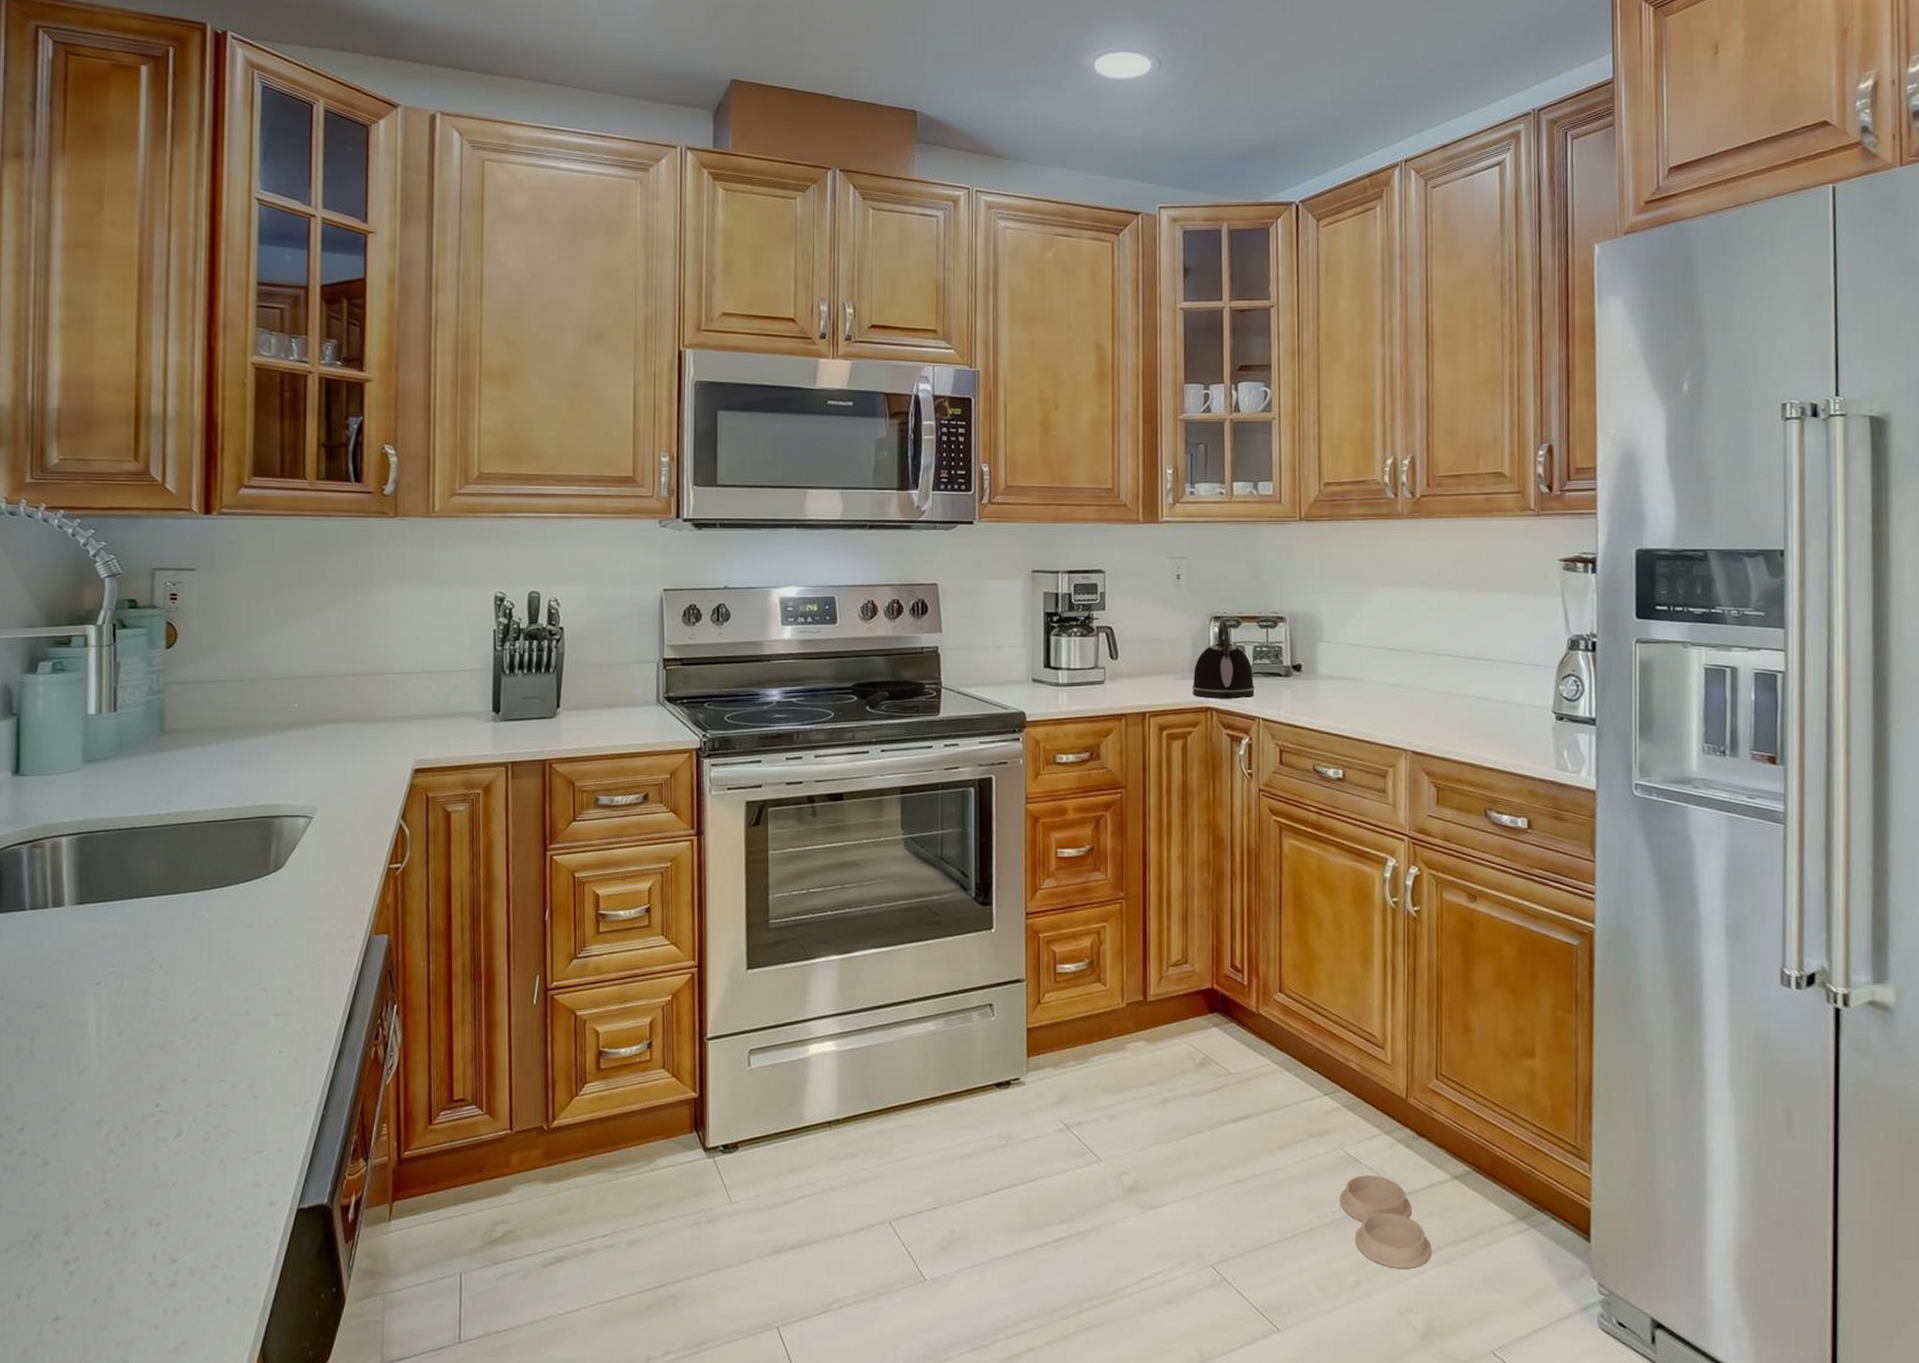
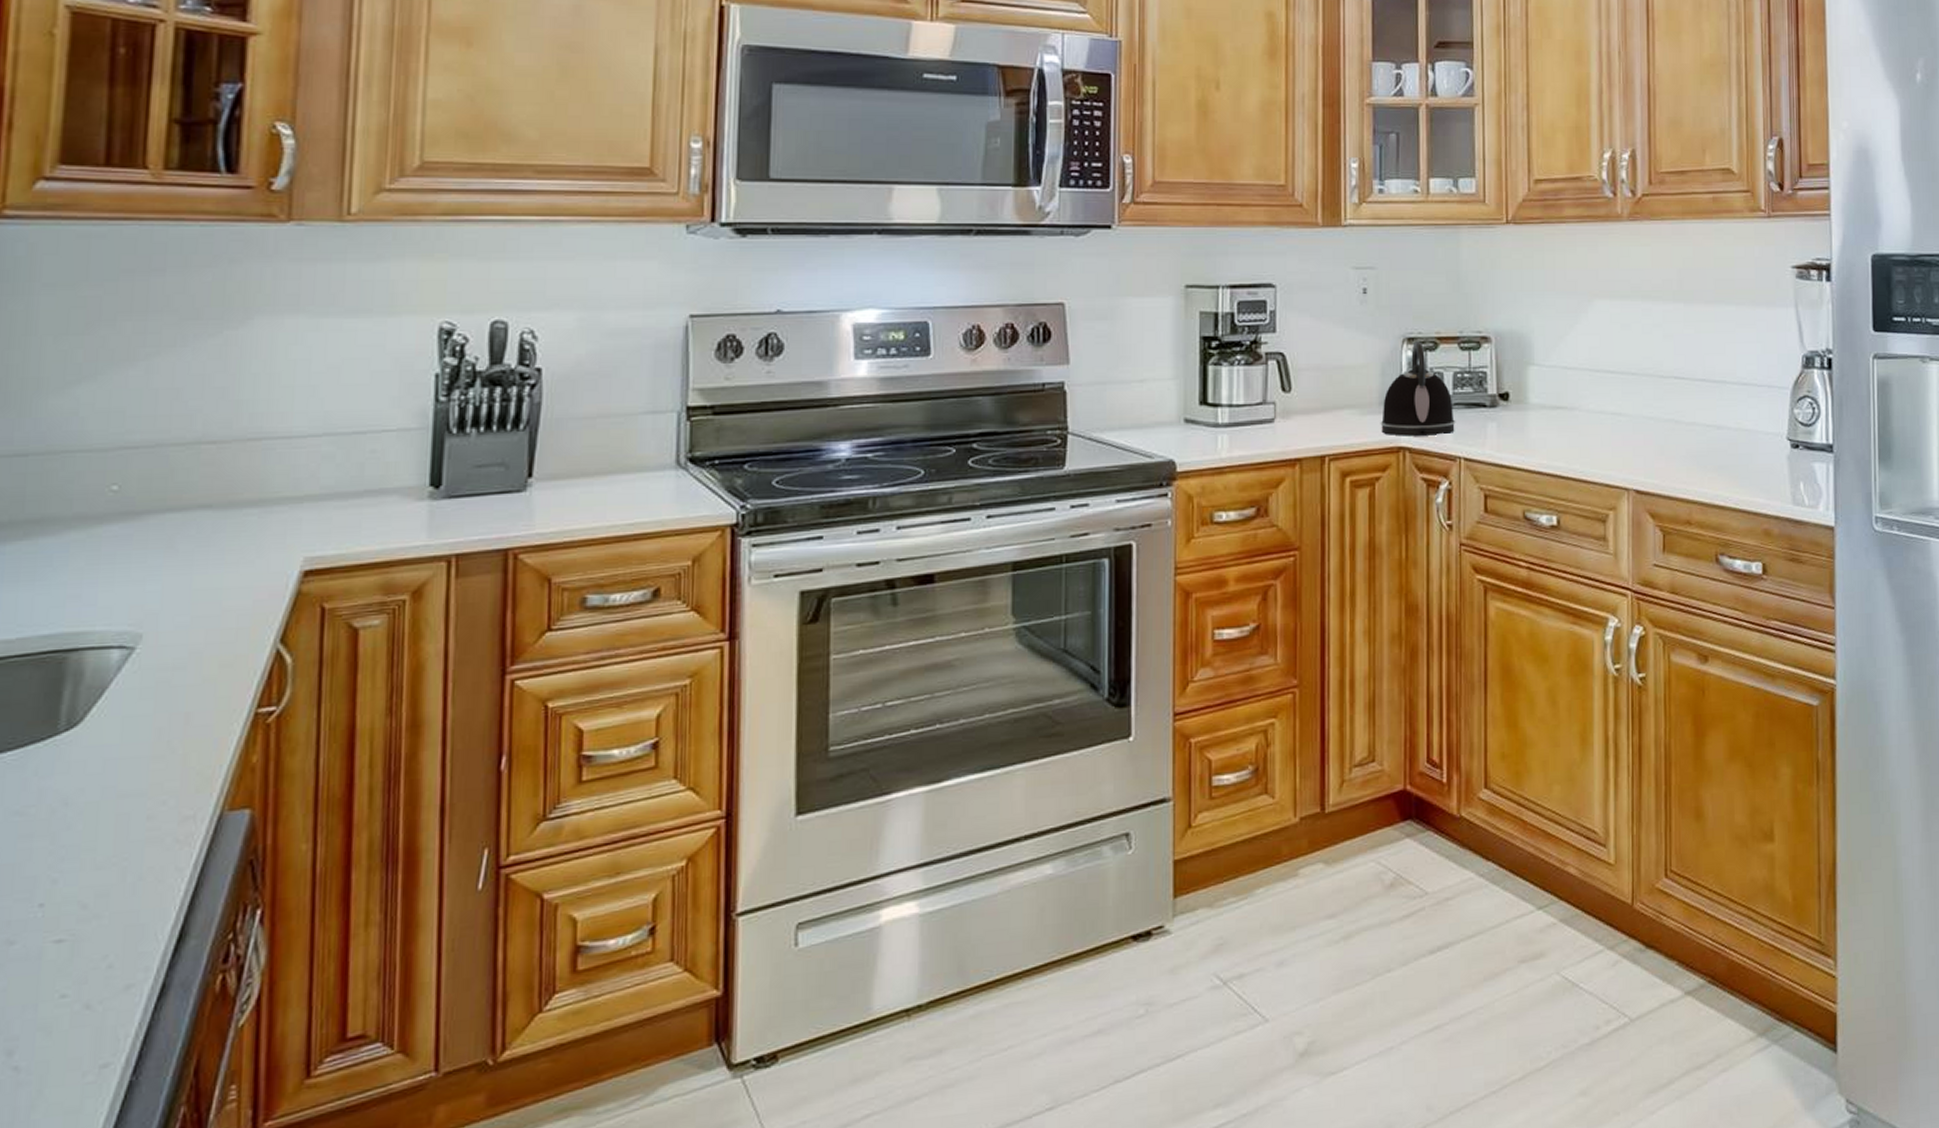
frying pan: present [851,680,926,708] -> none [948,425,1047,462]
pet bowl: present [1340,1175,1432,1270] -> none [1556,1001,1663,1113]

